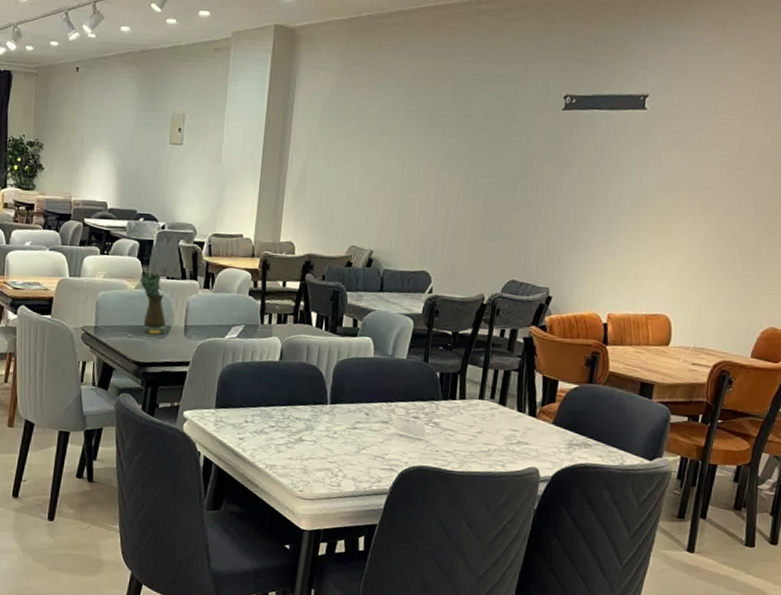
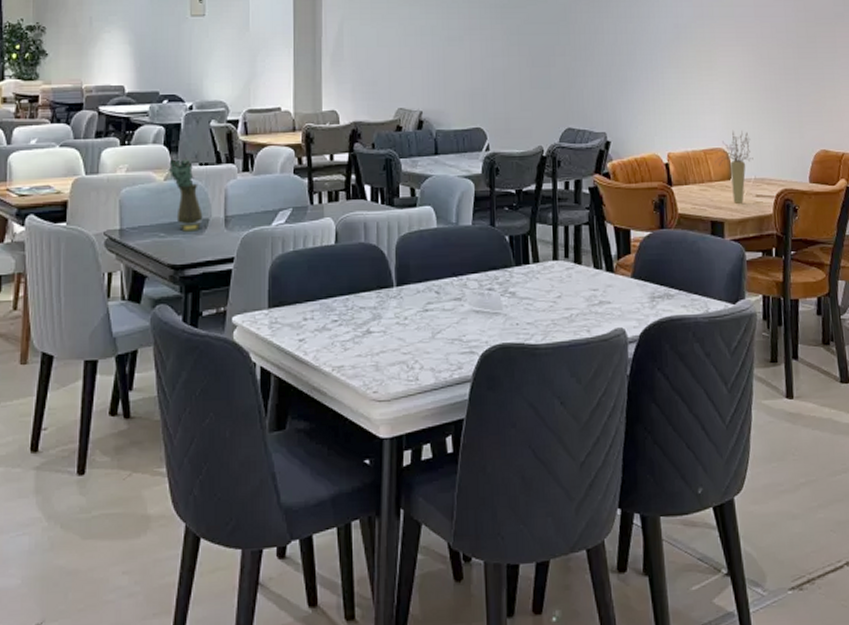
flower arrangement: none [655,299,697,369] -> present [715,131,754,203]

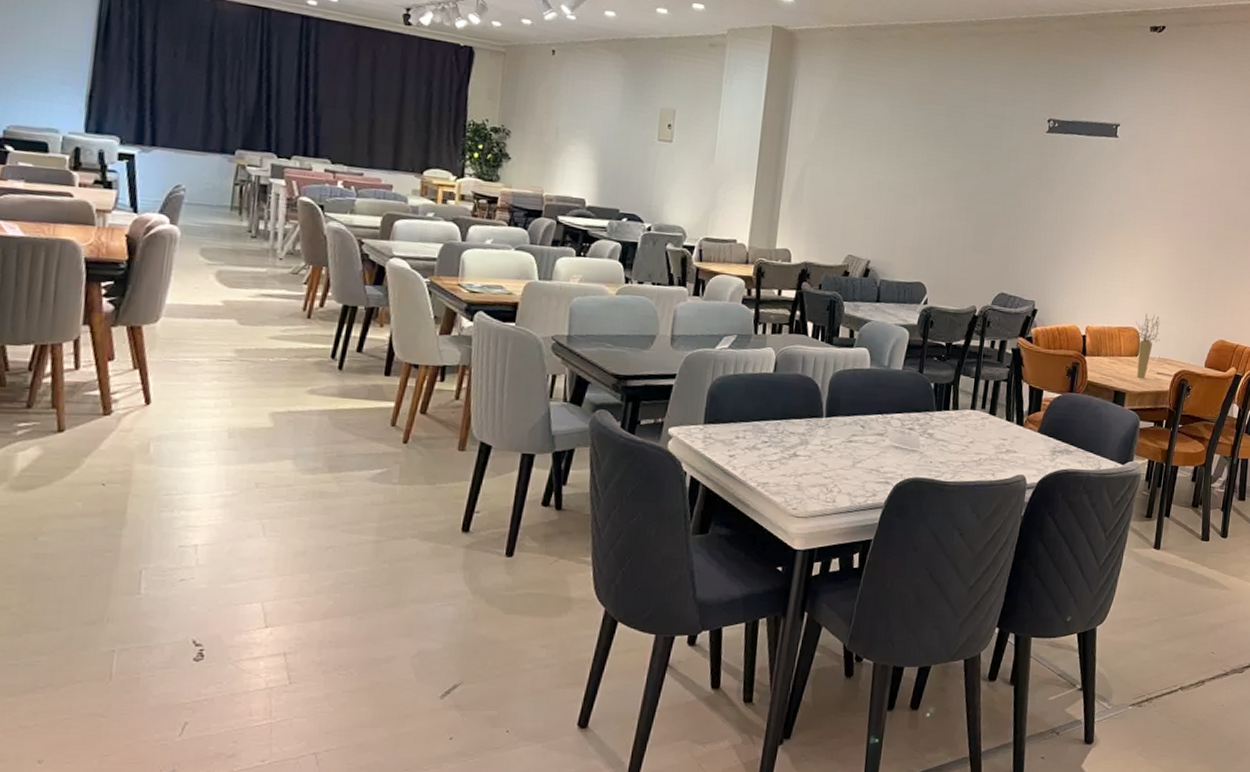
vase: present [168,156,203,233] -> none [620,273,651,347]

